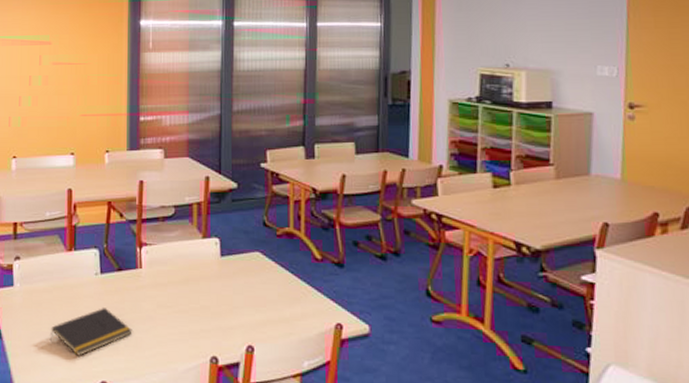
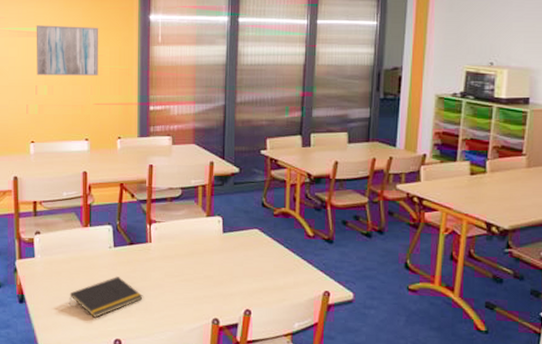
wall art: none [20,33,87,86] -> present [36,25,99,76]

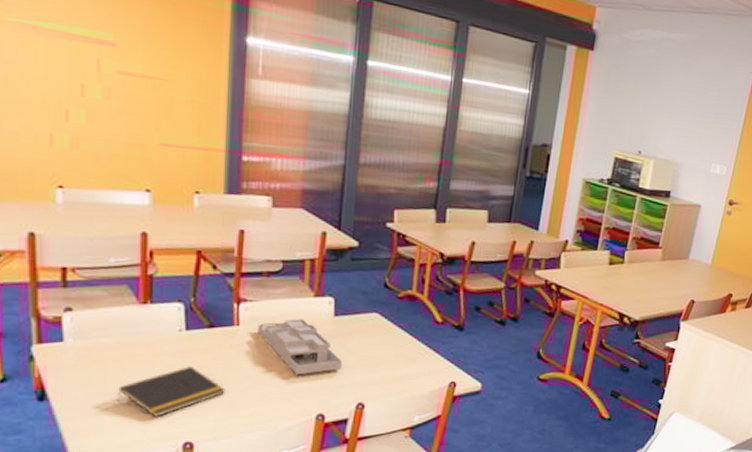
wall art: present [36,25,99,76] -> none [66,23,170,107]
desk organizer: none [165,236,231,284] -> present [258,319,342,375]

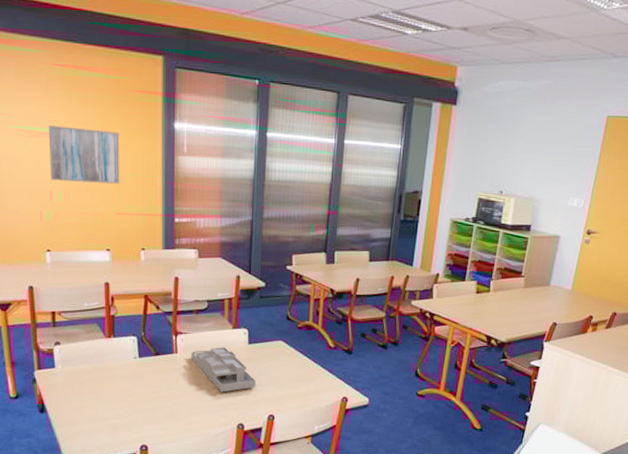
wall art: none [66,23,170,107] -> present [48,125,120,184]
notepad: present [116,366,226,417] -> none [92,386,169,425]

